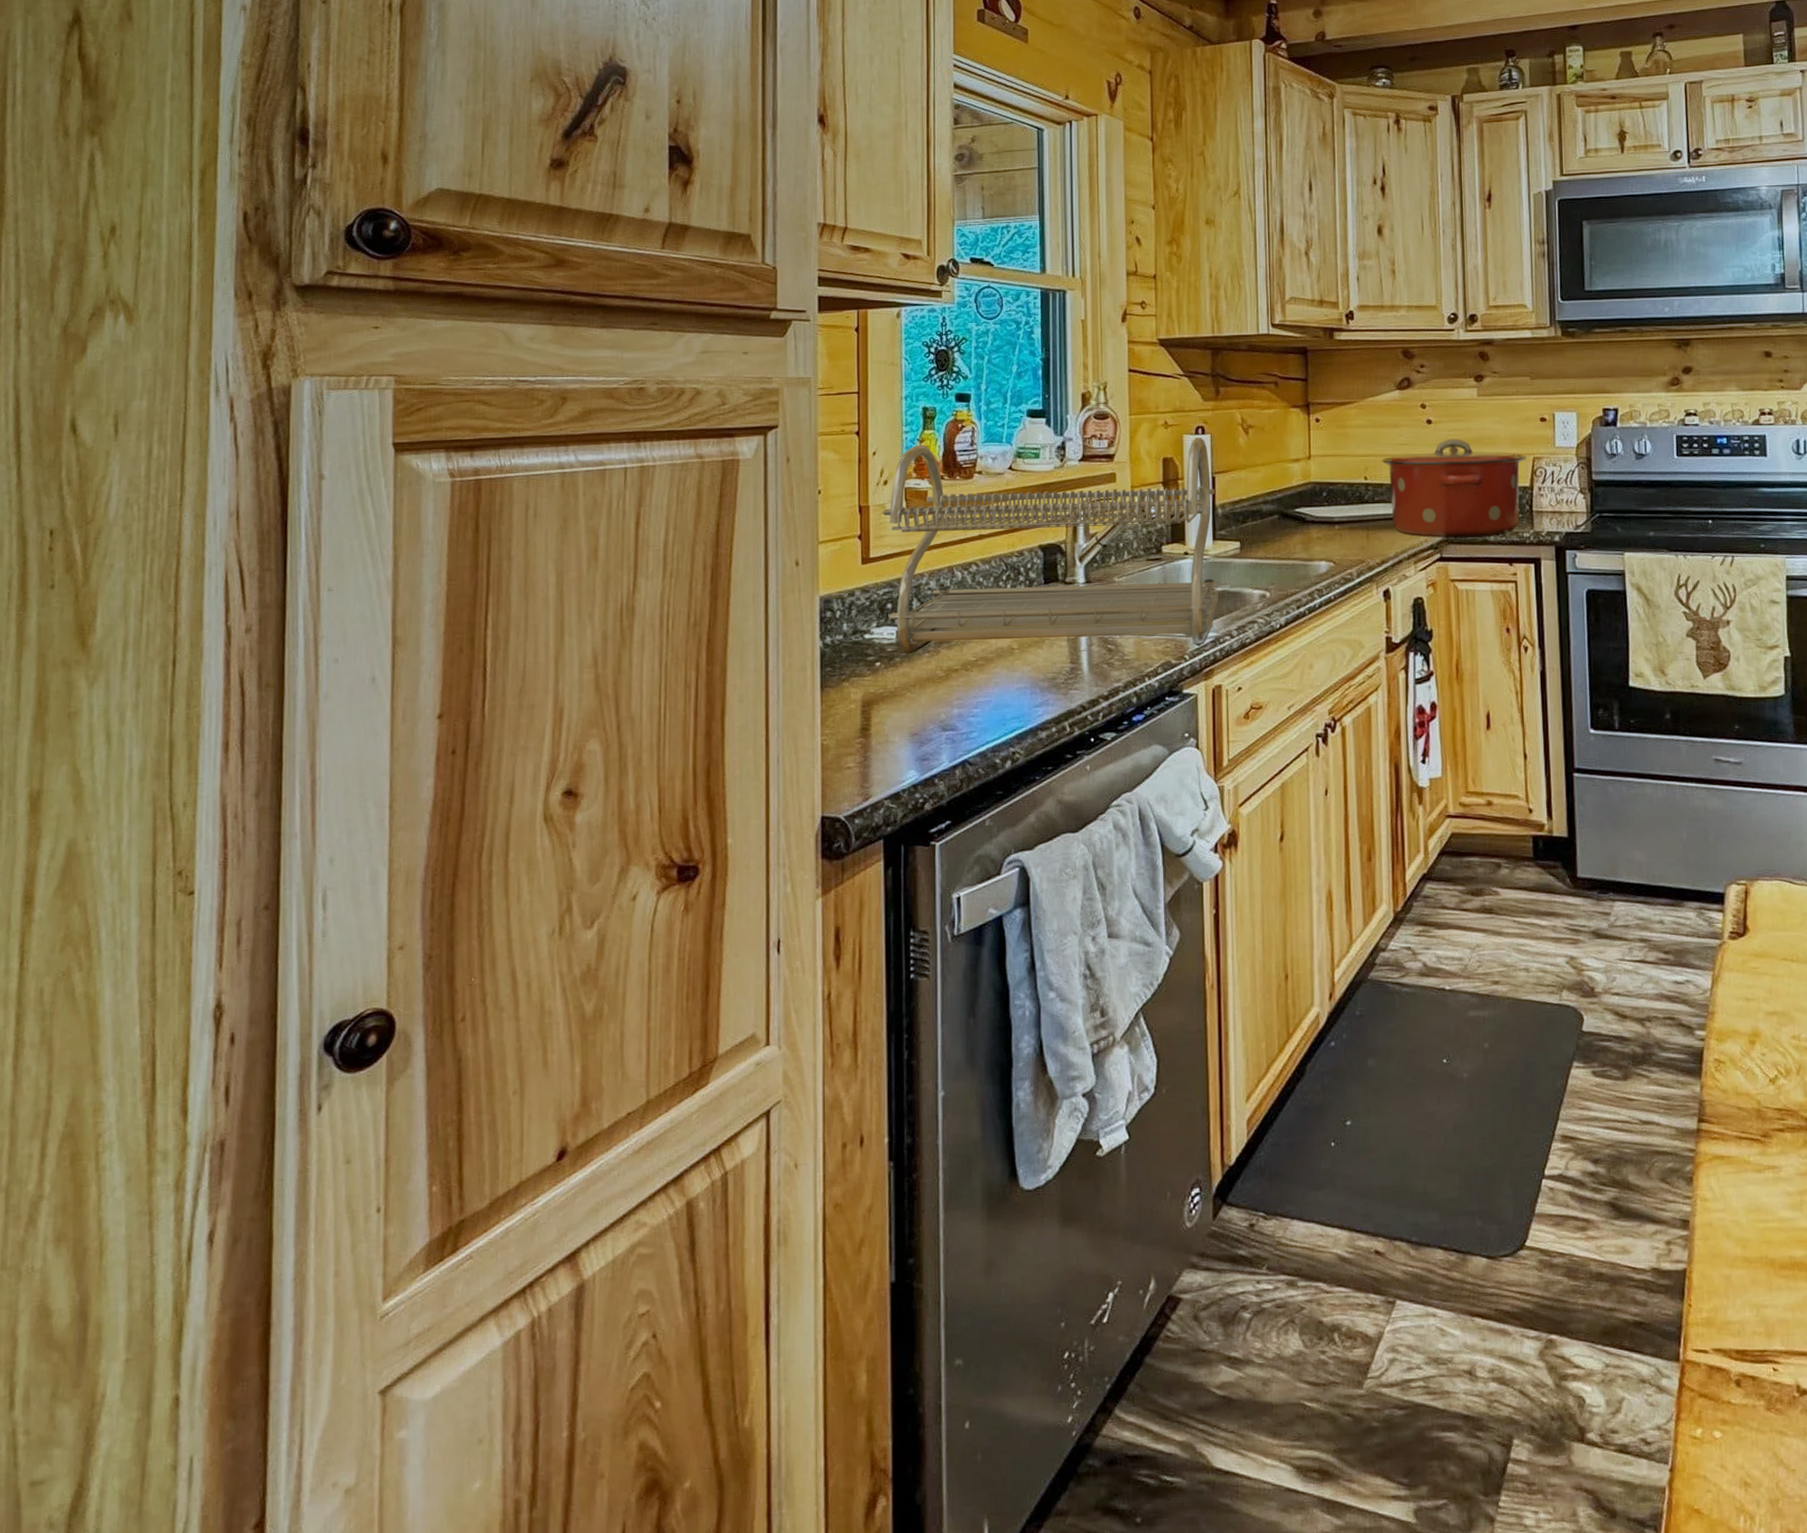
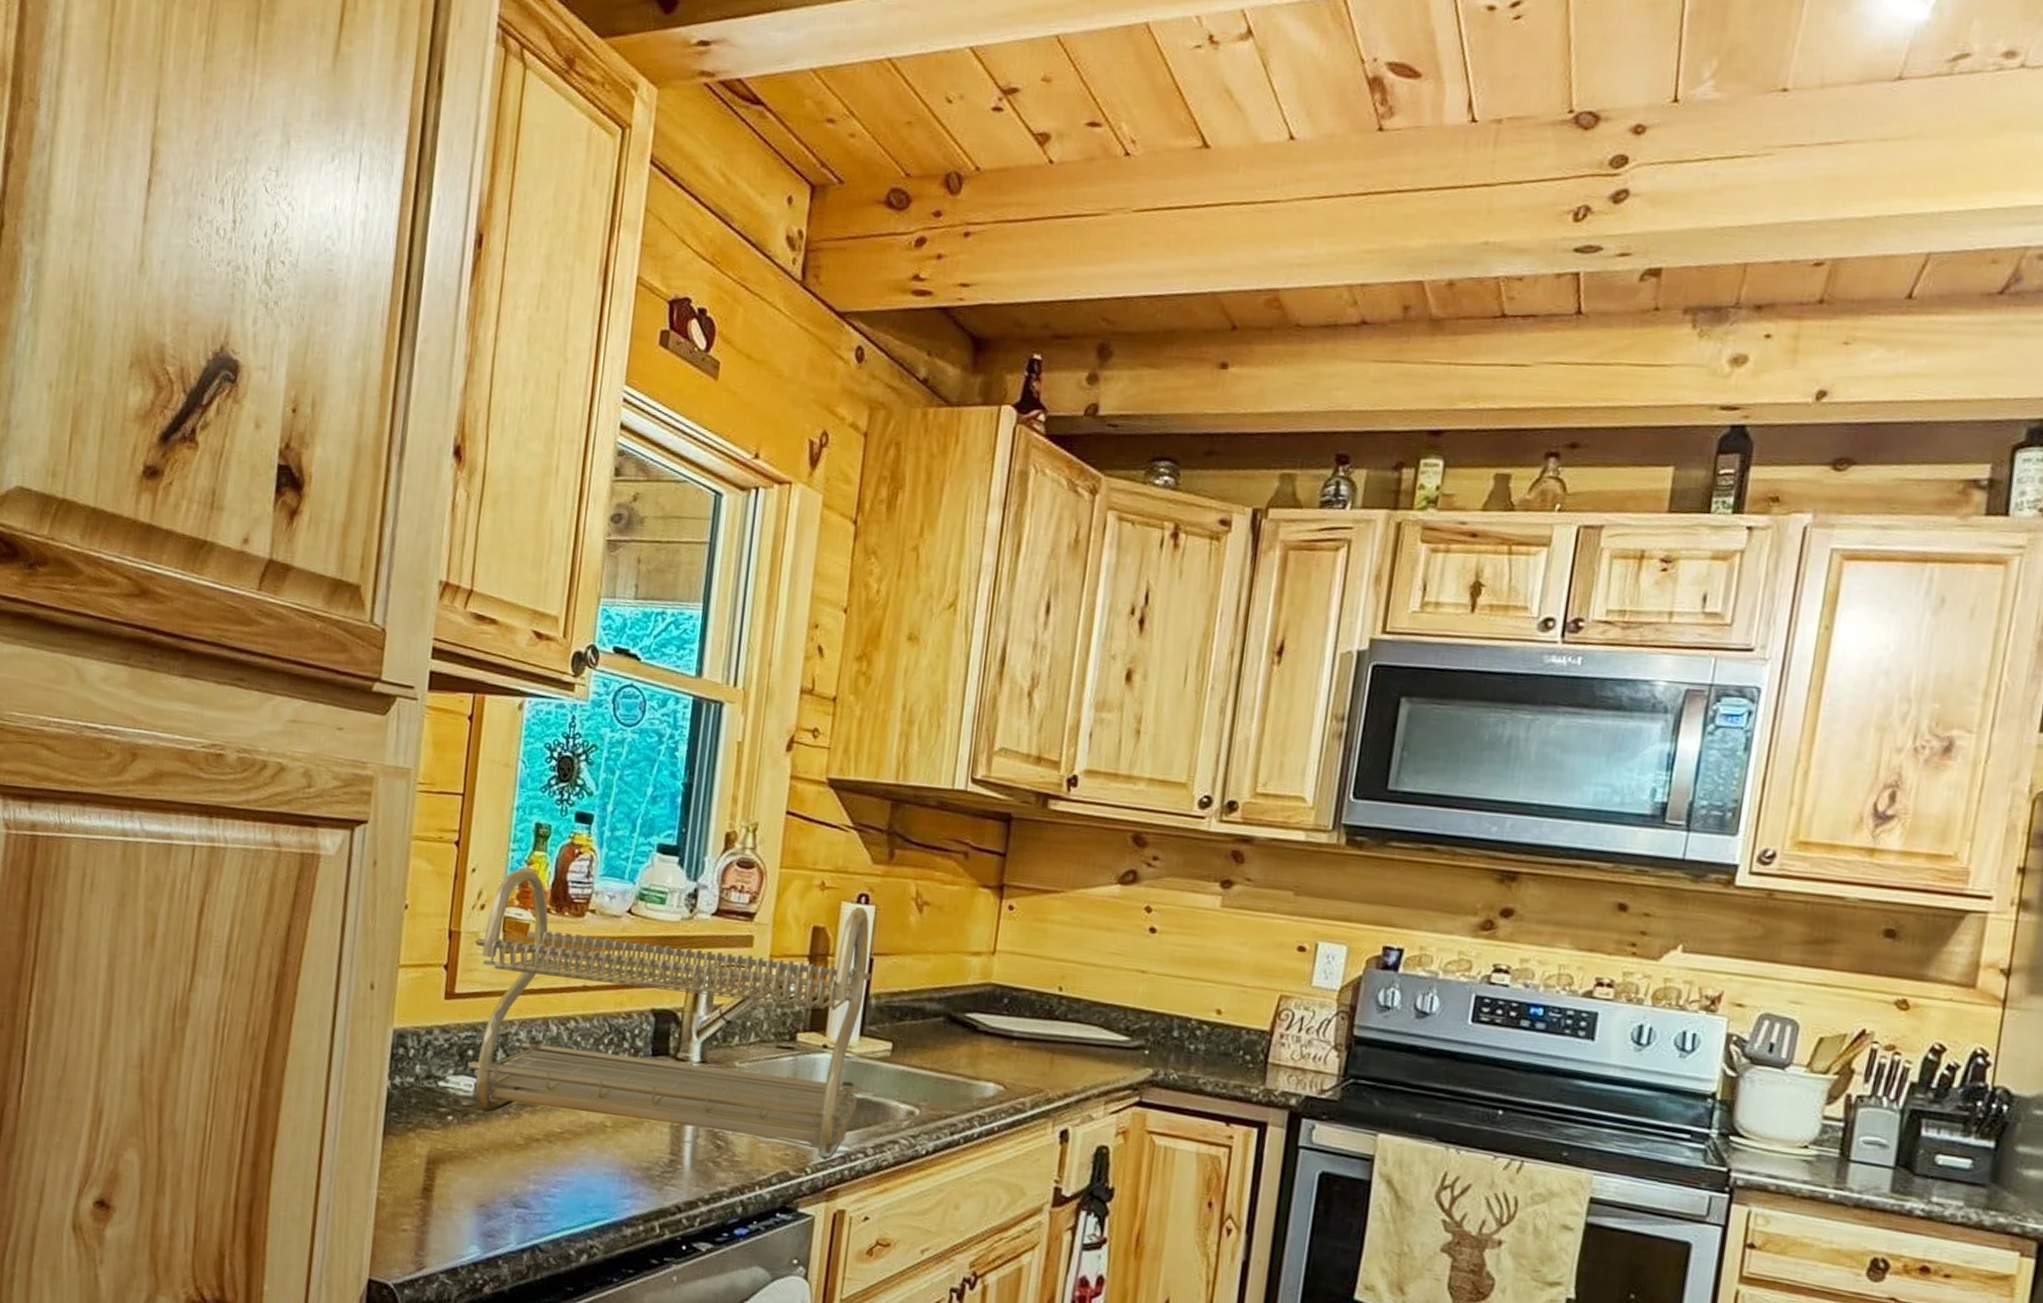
casserole: present [1381,438,1527,538] -> none [1083,955,1273,1086]

